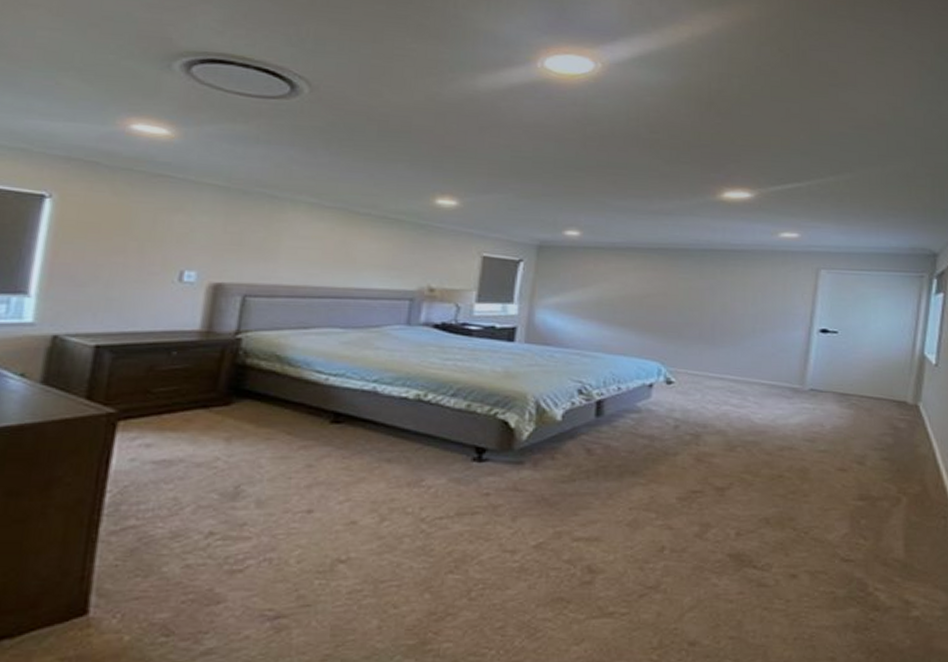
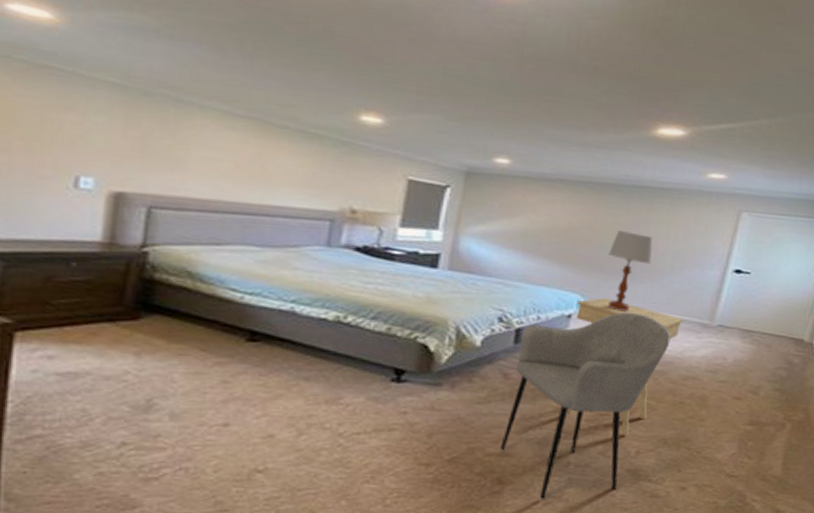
armchair: none [589,378,760,590] -> present [500,312,671,499]
side table: none [656,365,772,515] -> present [567,298,683,435]
table lamp: none [686,295,732,379] -> present [608,231,653,312]

